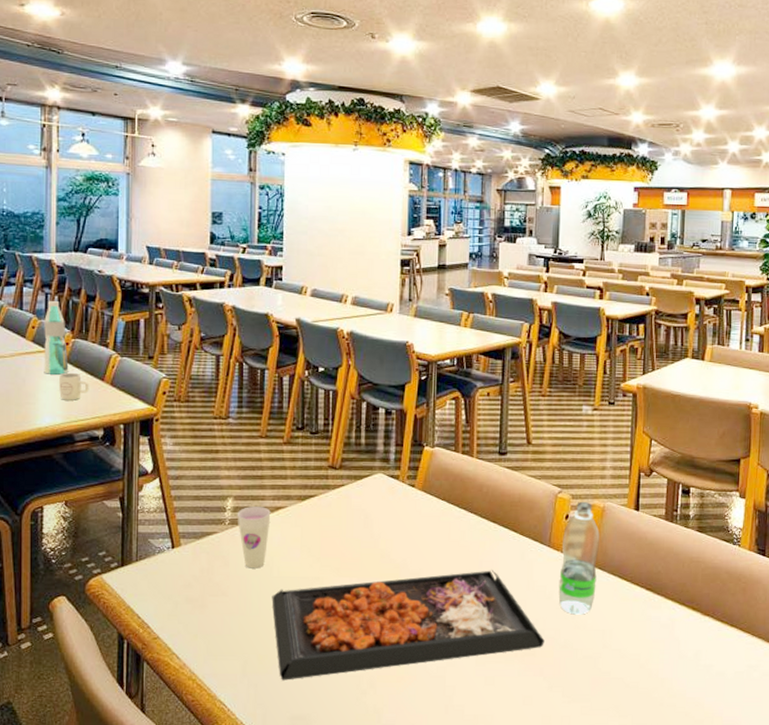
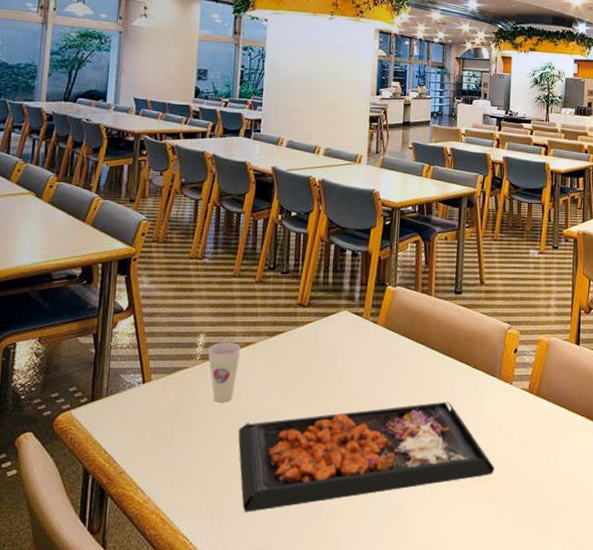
water bottle: present [44,301,69,375] -> none [26,146,52,216]
mug: present [59,372,89,401] -> none [40,213,71,240]
bottle: present [558,501,601,615] -> none [507,336,546,443]

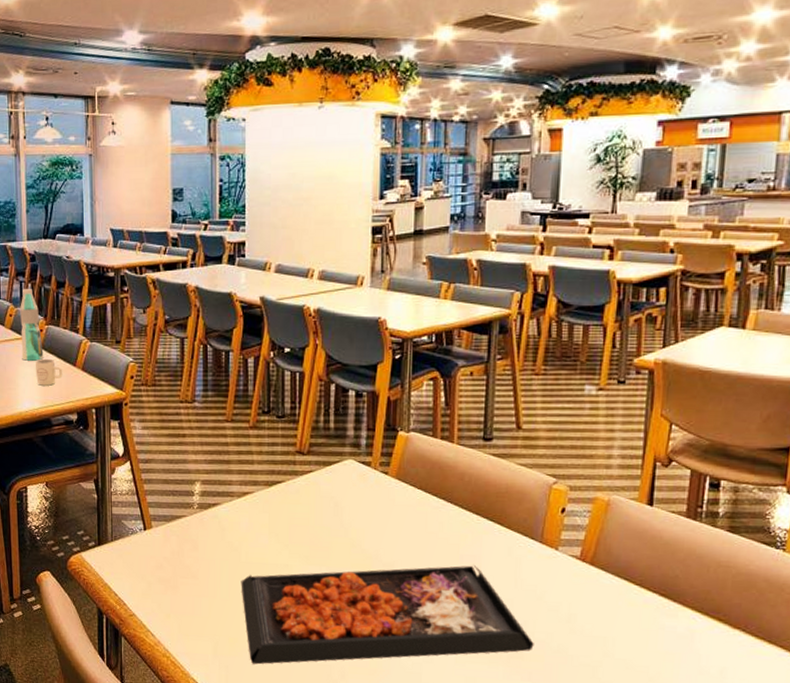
water bottle: none [26,146,52,216] -> present [20,289,44,361]
mug: none [40,213,71,240] -> present [36,358,63,386]
cup: present [208,342,241,402] -> none [205,491,238,553]

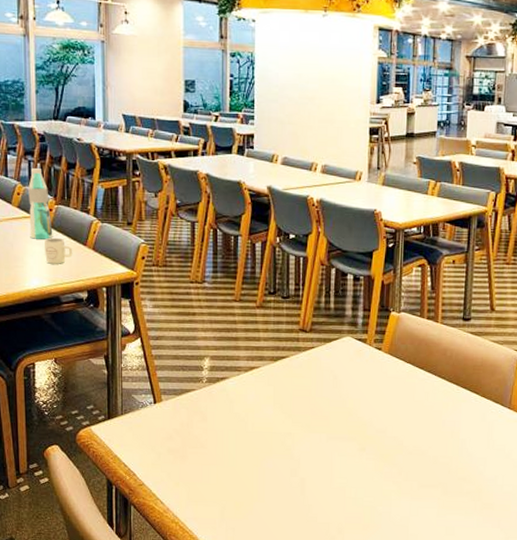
food tray: present [241,565,534,665] -> none [247,429,503,525]

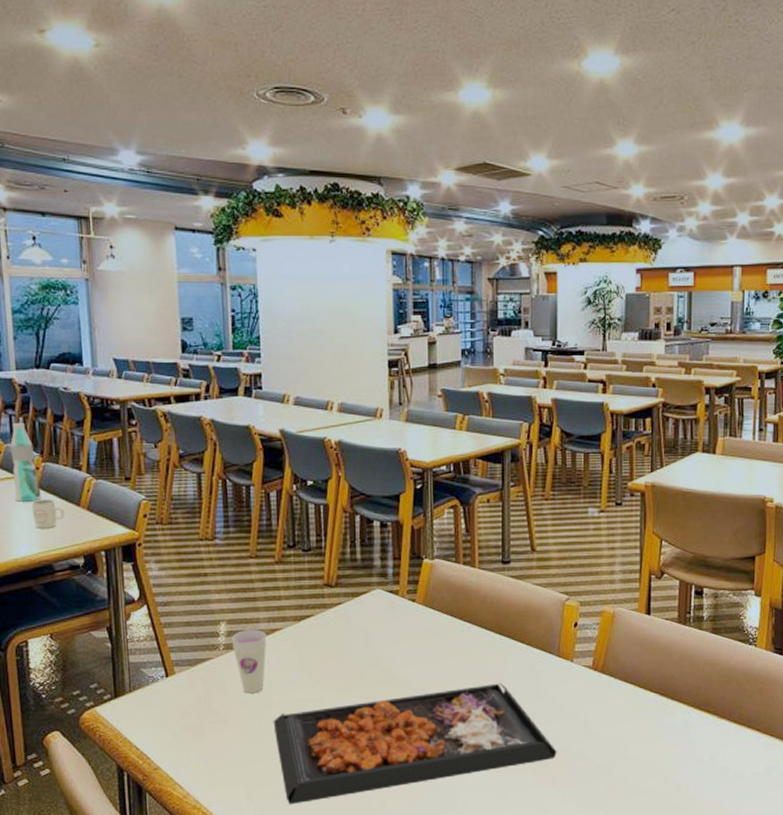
cup: none [213,366,245,424] -> present [231,630,267,694]
food tray: none [247,429,503,525] -> present [273,683,557,805]

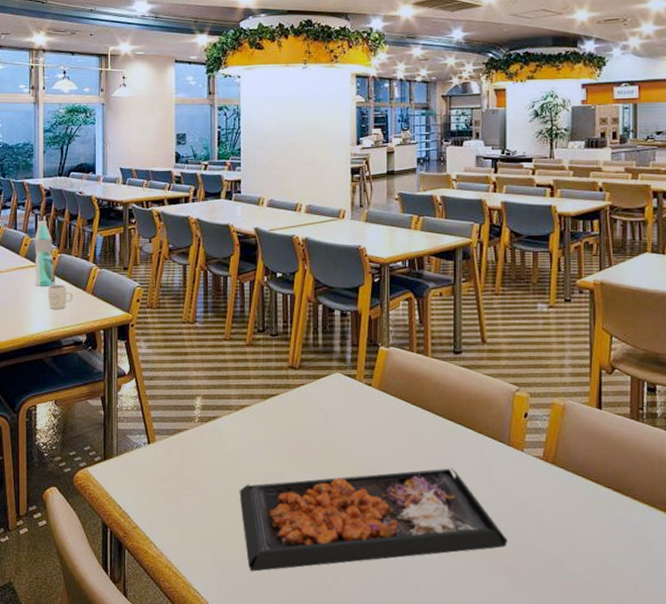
cup: present [231,630,267,694] -> none [205,405,236,464]

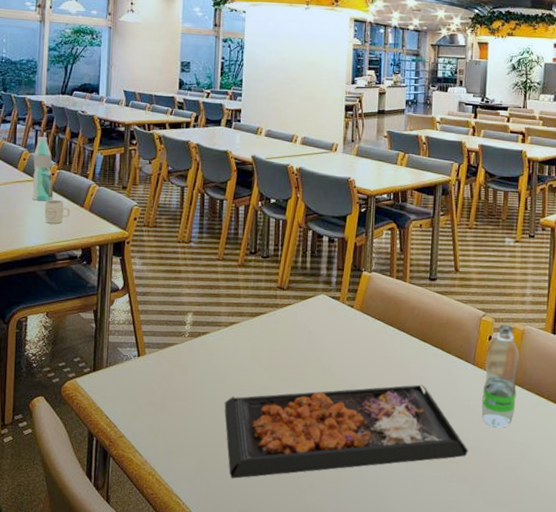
bottle: none [520,399,562,515] -> present [481,324,520,428]

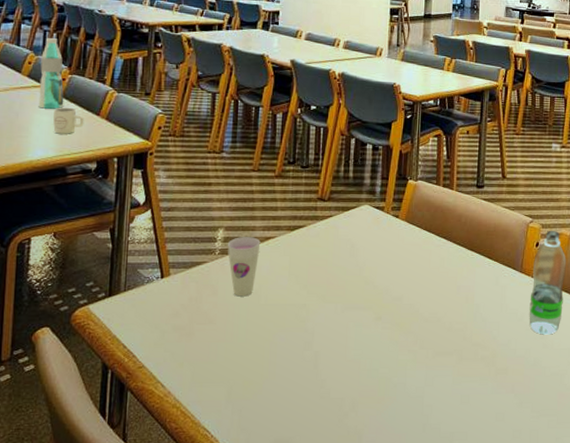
cup: none [195,321,226,377] -> present [227,237,261,297]
food tray: present [224,384,468,479] -> none [258,295,516,405]

